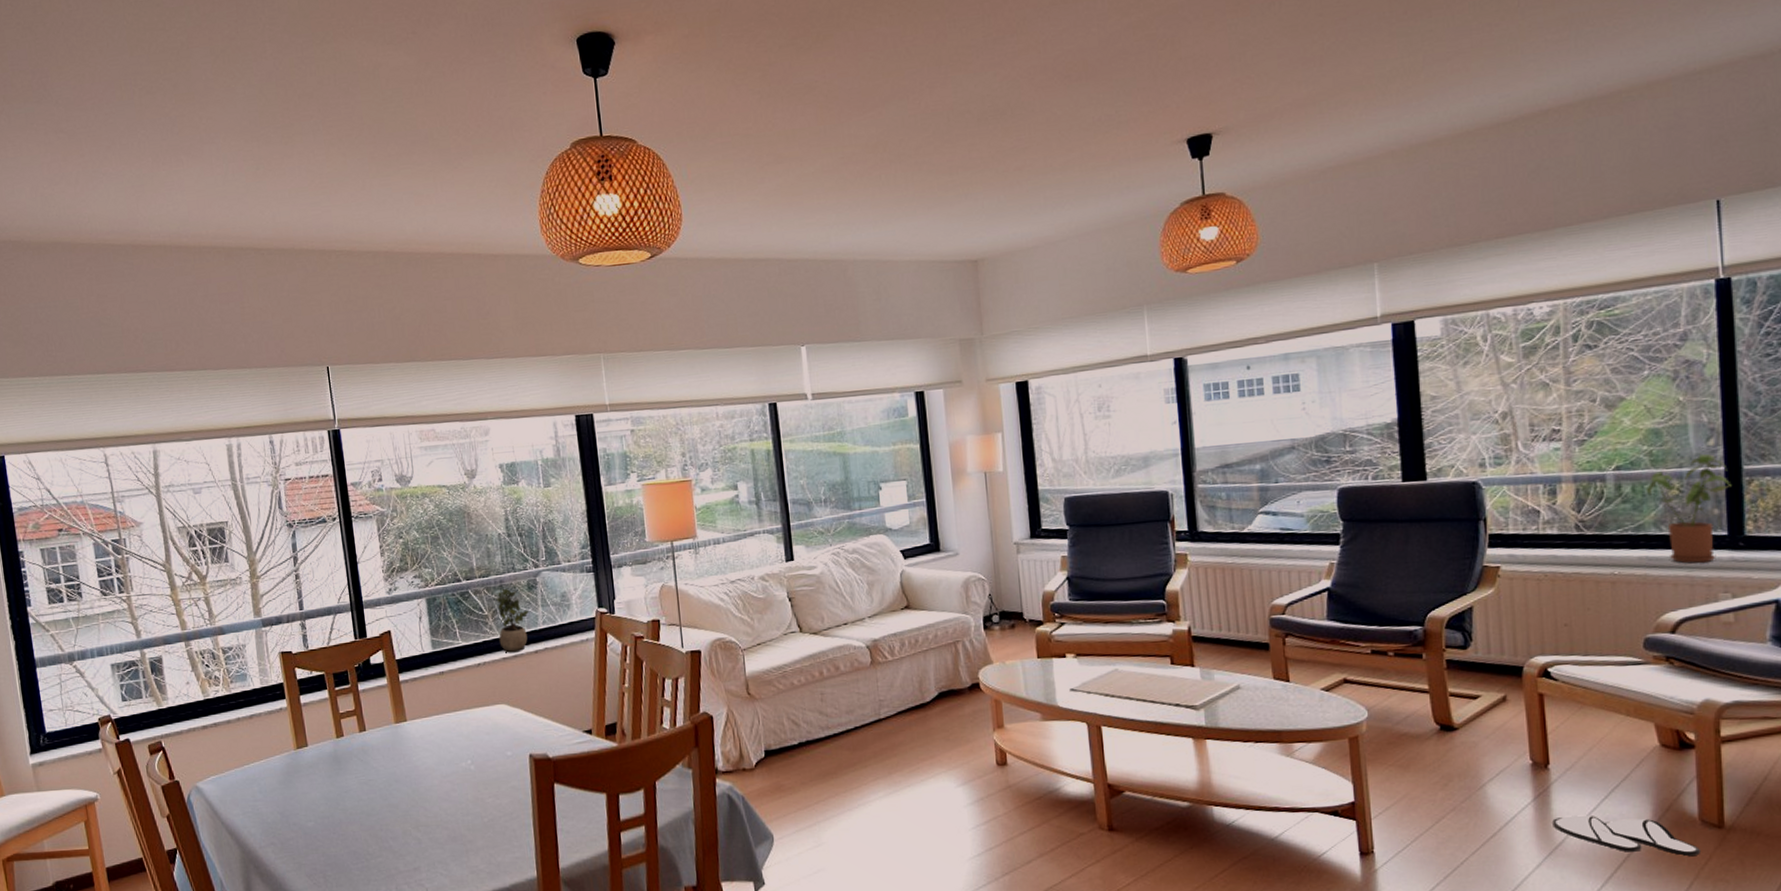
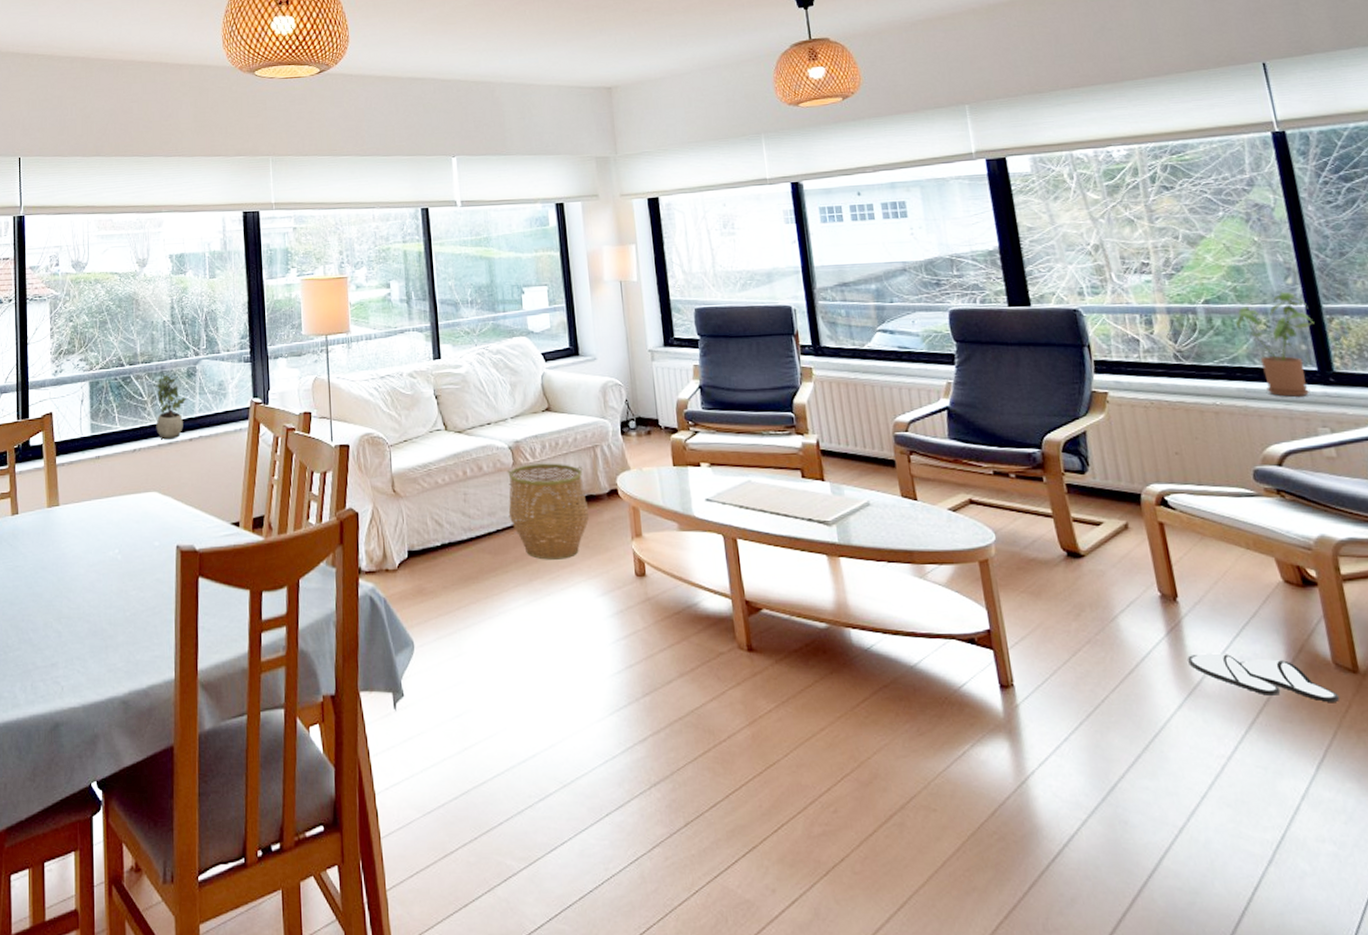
basket: none [864,660,950,754] -> present [507,463,590,560]

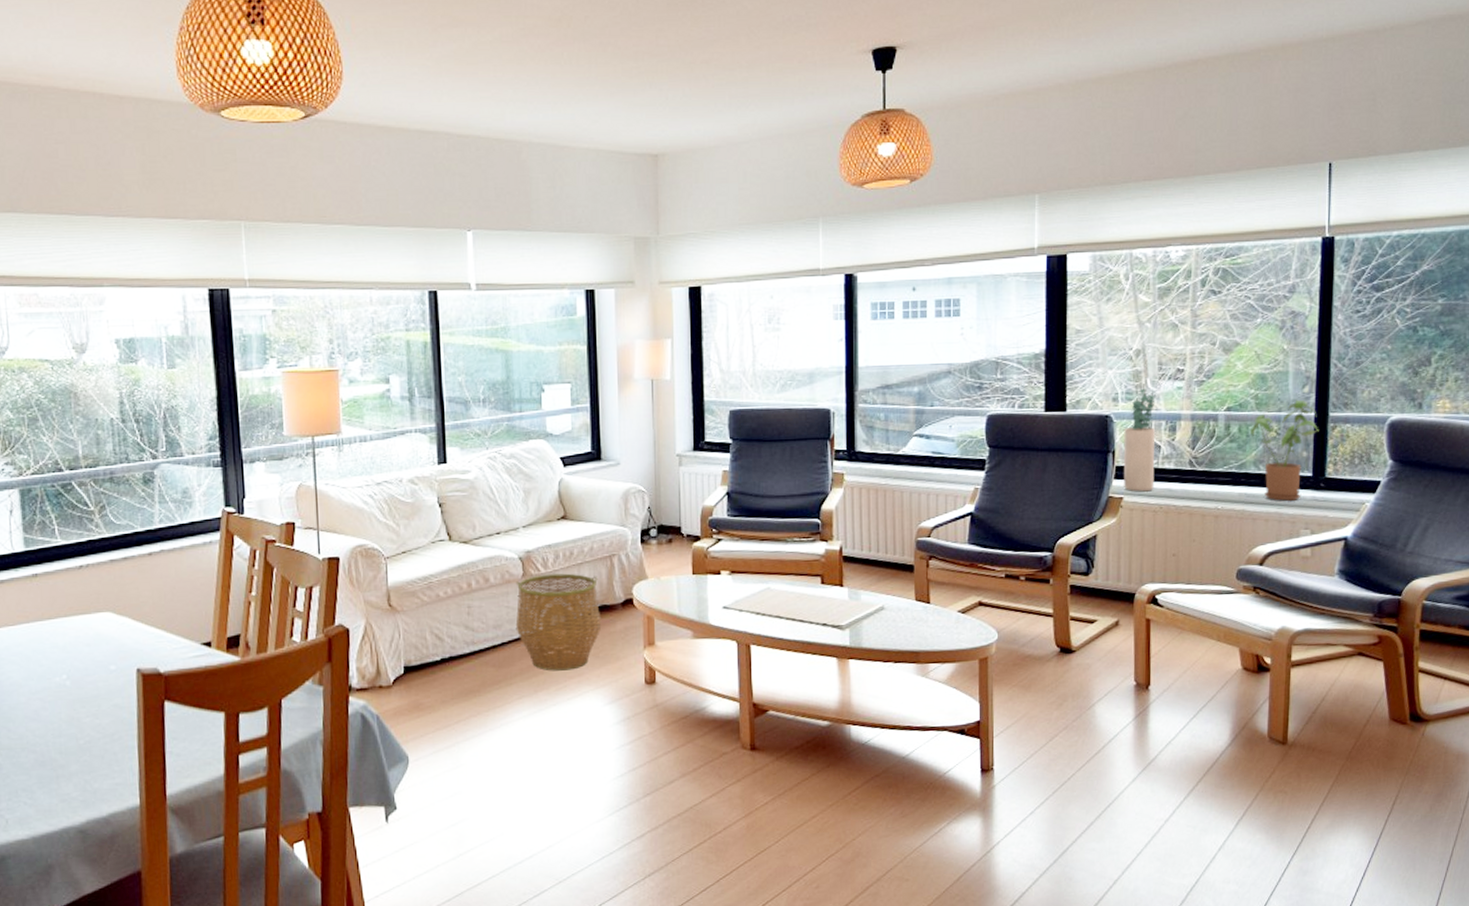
potted plant: present [156,374,186,441] -> none [104,481,143,556]
vase: none [1096,278,1141,387] -> present [1123,384,1156,492]
slippers: present [1188,653,1340,702] -> none [1148,732,1267,770]

